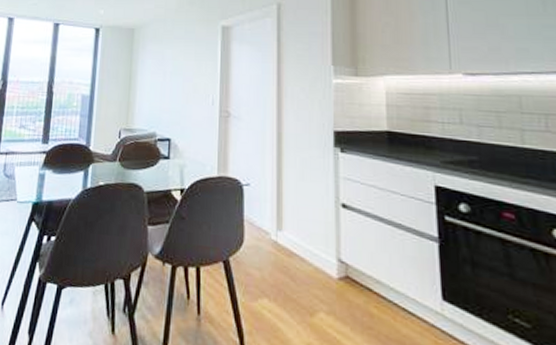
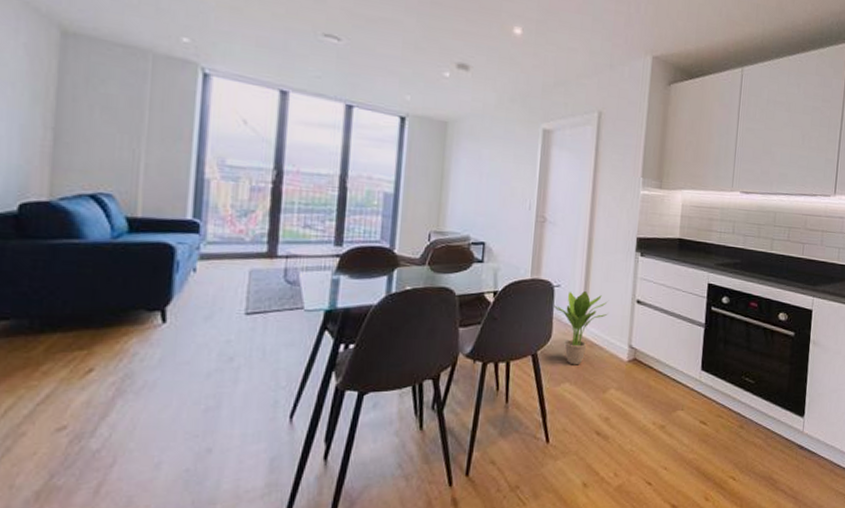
potted plant: none [244,192,308,278] -> present [554,291,608,365]

